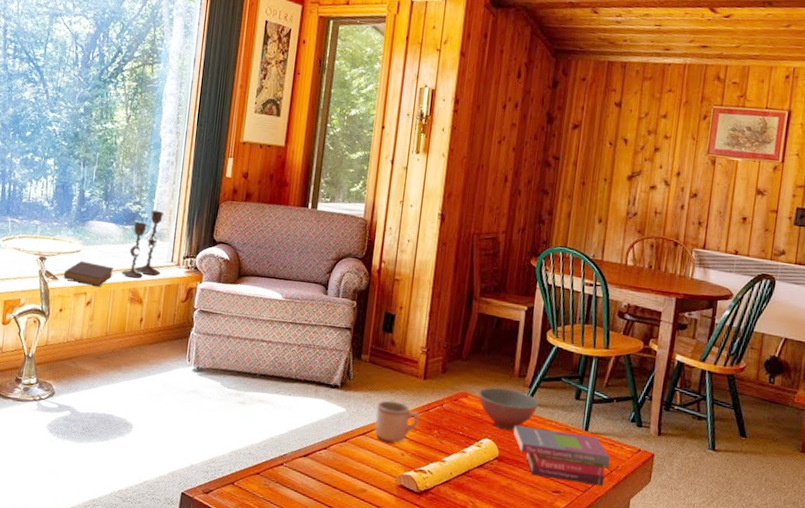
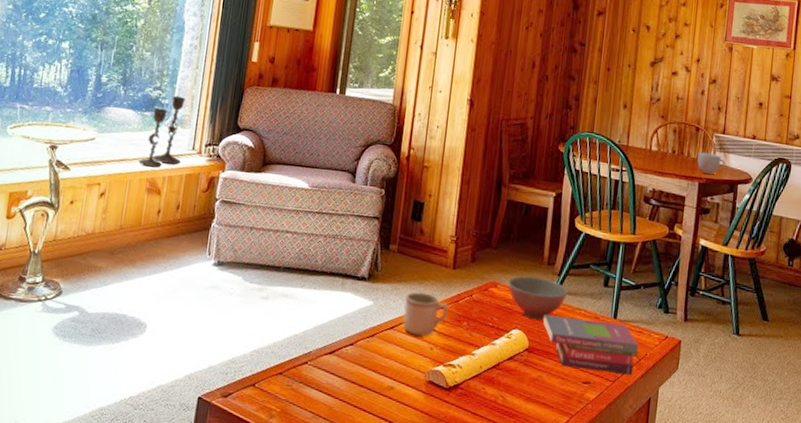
book: present [63,260,114,286] -> none [75,149,131,176]
cup: none [675,267,705,291] -> present [697,152,726,175]

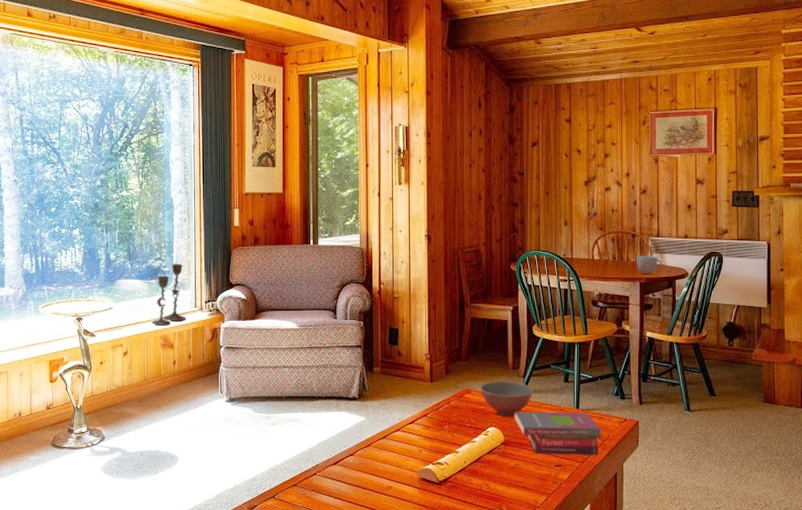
mug: present [402,291,449,337] -> none [392,404,430,442]

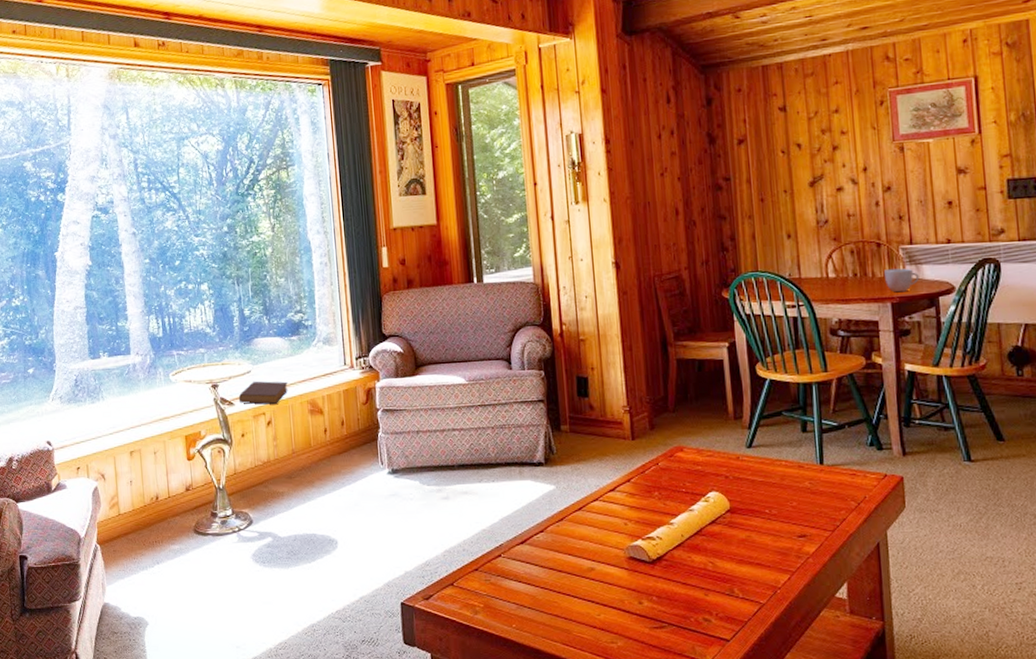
book: none [100,316,145,337] -> present [238,381,289,404]
candlestick: present [151,263,186,326] -> none [296,315,335,389]
bowl: present [480,381,534,418] -> none [694,434,763,479]
books: present [515,412,602,455] -> none [741,469,856,523]

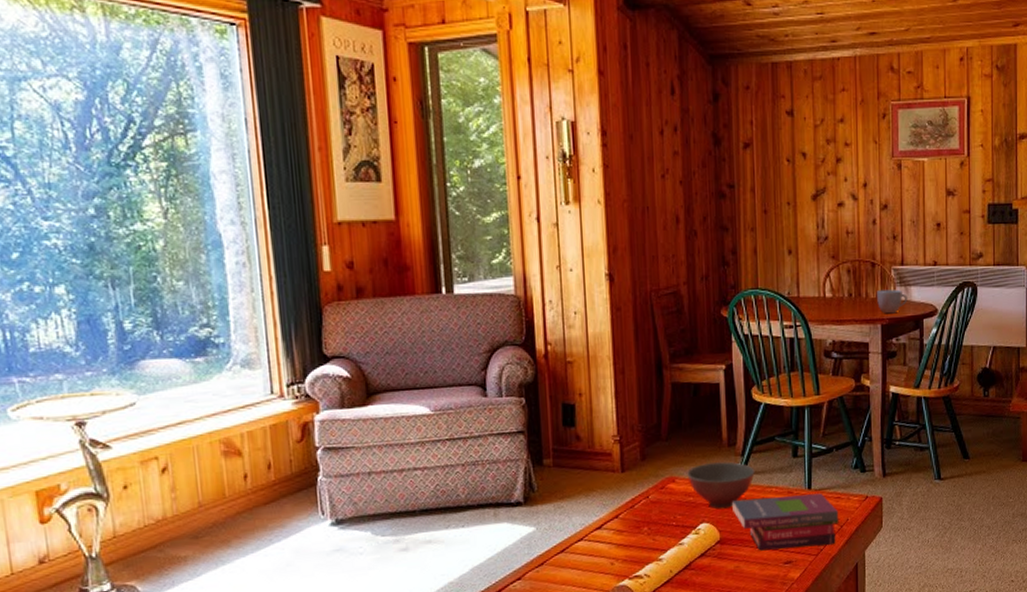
book: present [238,381,289,404] -> none [117,416,192,446]
bowl: none [694,434,763,479] -> present [687,462,755,509]
books: none [741,469,856,523] -> present [732,493,839,551]

